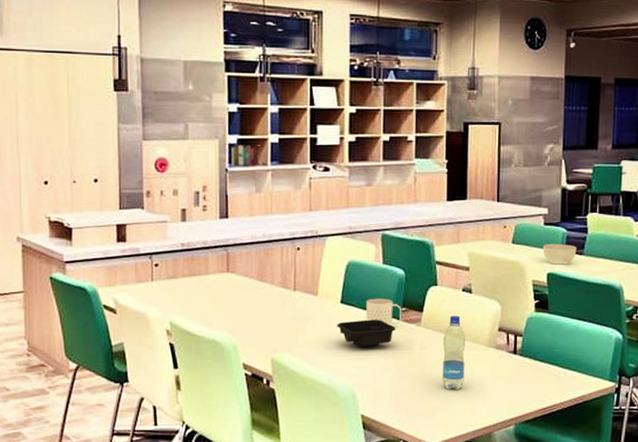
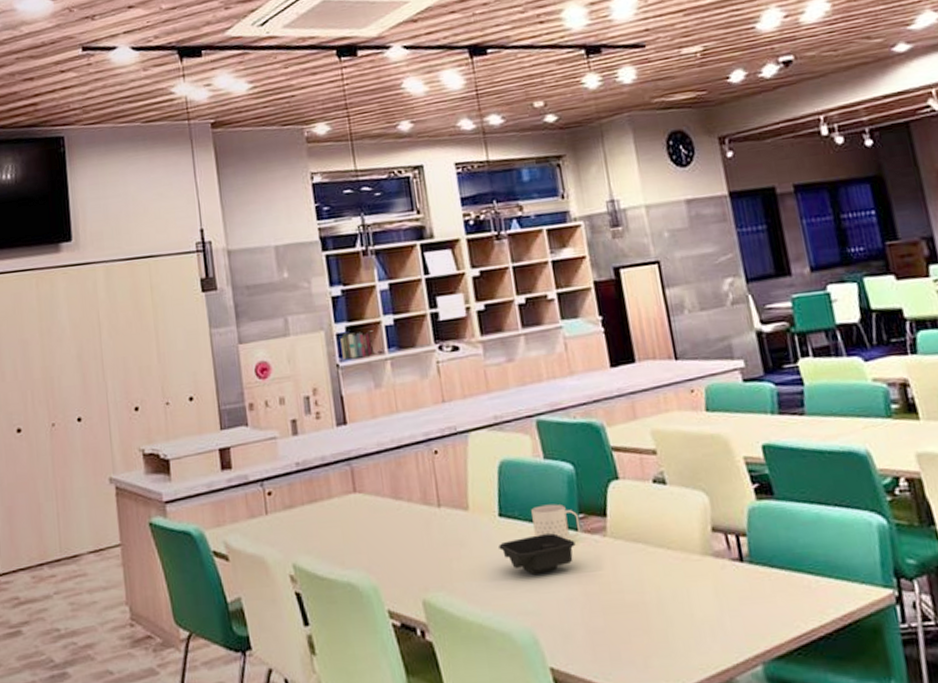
bottle: present [442,315,466,390] -> none [640,516,680,621]
bowl: present [542,244,577,265] -> none [747,403,795,433]

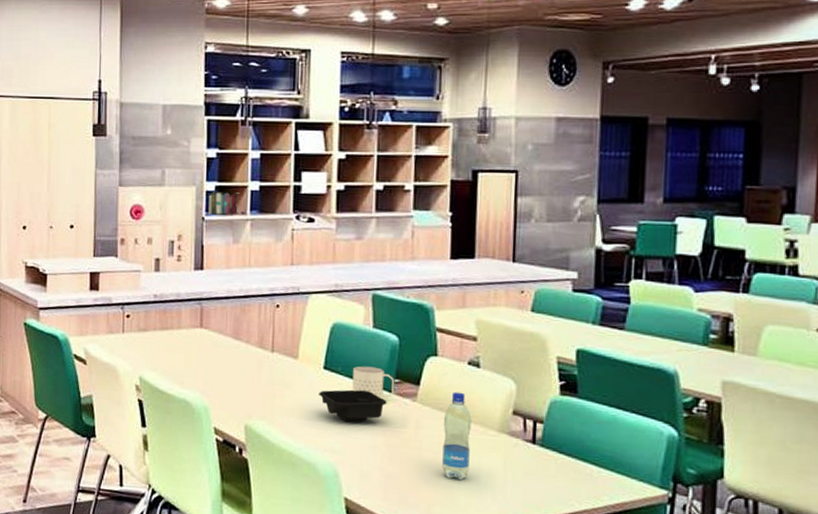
bottle: none [640,516,680,621] -> present [442,392,472,481]

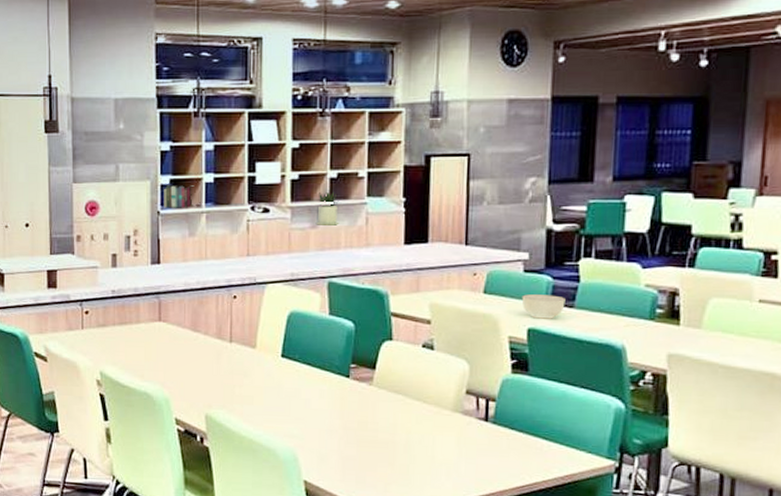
food container: present [319,389,387,423] -> none [277,375,344,408]
mug: present [352,366,395,399] -> none [310,352,351,384]
planter: none [361,203,385,238] -> present [315,191,340,225]
bottle: present [442,392,472,481] -> none [397,374,426,460]
bowl: none [570,314,616,341] -> present [521,294,565,319]

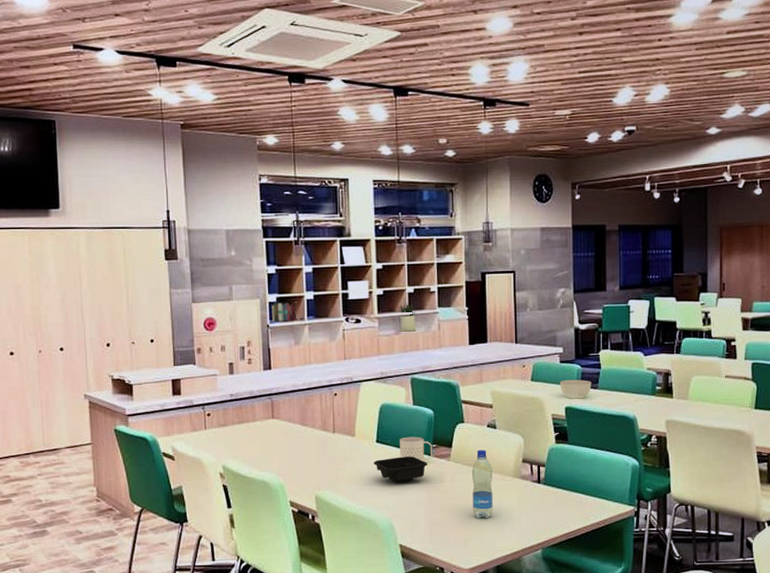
food container: none [277,375,344,408] -> present [374,455,428,484]
mug: none [310,352,351,384] -> present [400,436,433,461]
bottle: none [397,374,426,460] -> present [472,449,493,519]

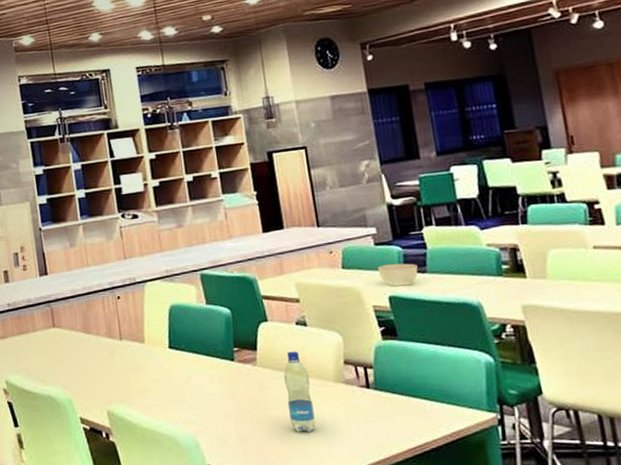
books: present [272,302,304,322] -> none [42,202,77,225]
food container: present [374,455,428,484] -> none [168,361,231,395]
planter: present [398,304,418,332] -> none [179,193,202,224]
mug: present [400,436,433,461] -> none [195,339,236,368]

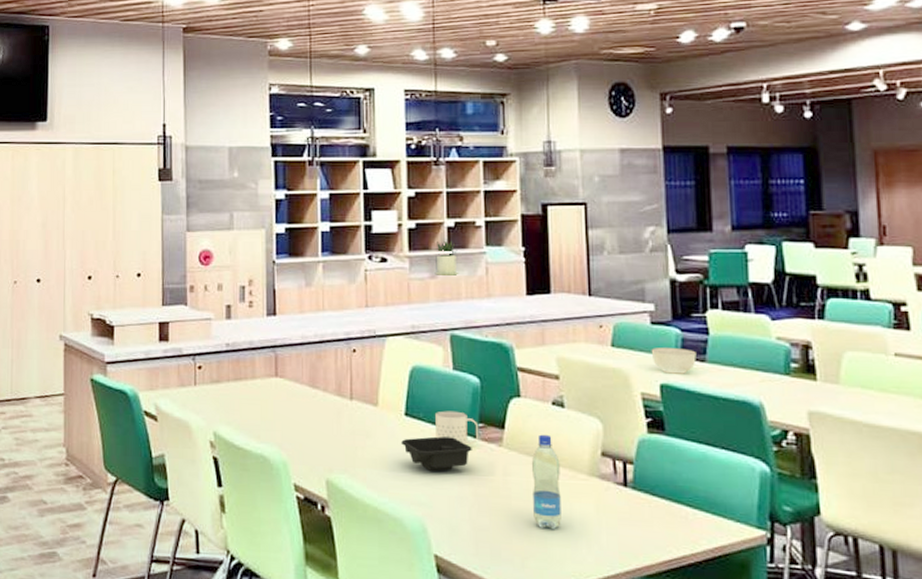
food container: none [168,361,231,395] -> present [401,435,472,472]
planter: none [179,193,202,224] -> present [434,240,459,276]
mug: none [195,339,236,368] -> present [435,410,479,445]

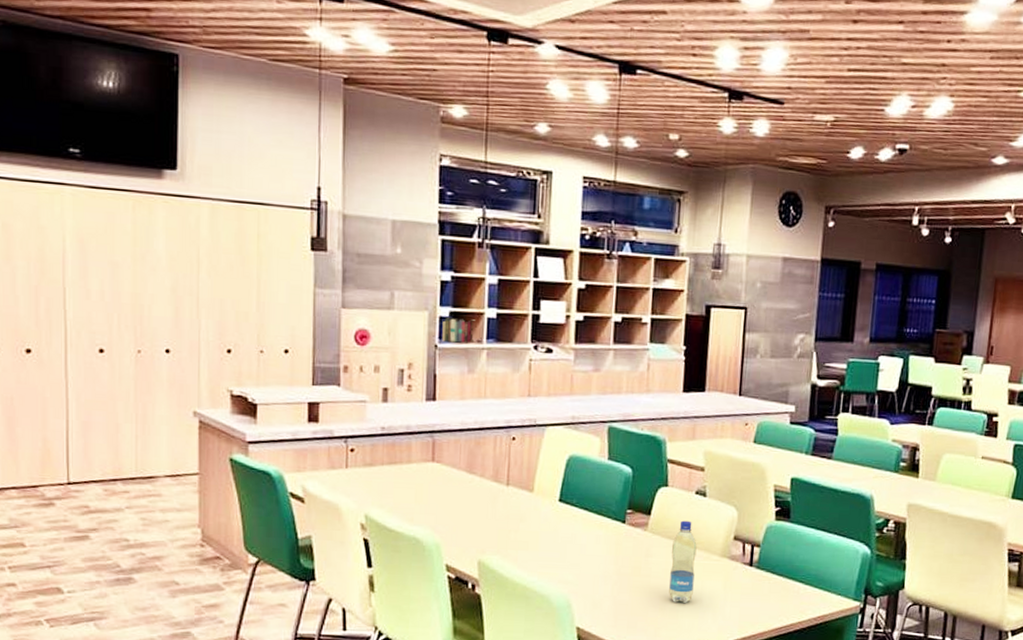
books: none [279,234,317,258] -> present [442,317,482,344]
food container: present [401,435,472,472] -> none [553,520,620,554]
planter: present [434,240,459,276] -> none [598,335,622,370]
mug: present [435,410,479,445] -> none [586,497,628,529]
bowl: present [651,348,696,374] -> none [787,445,825,469]

